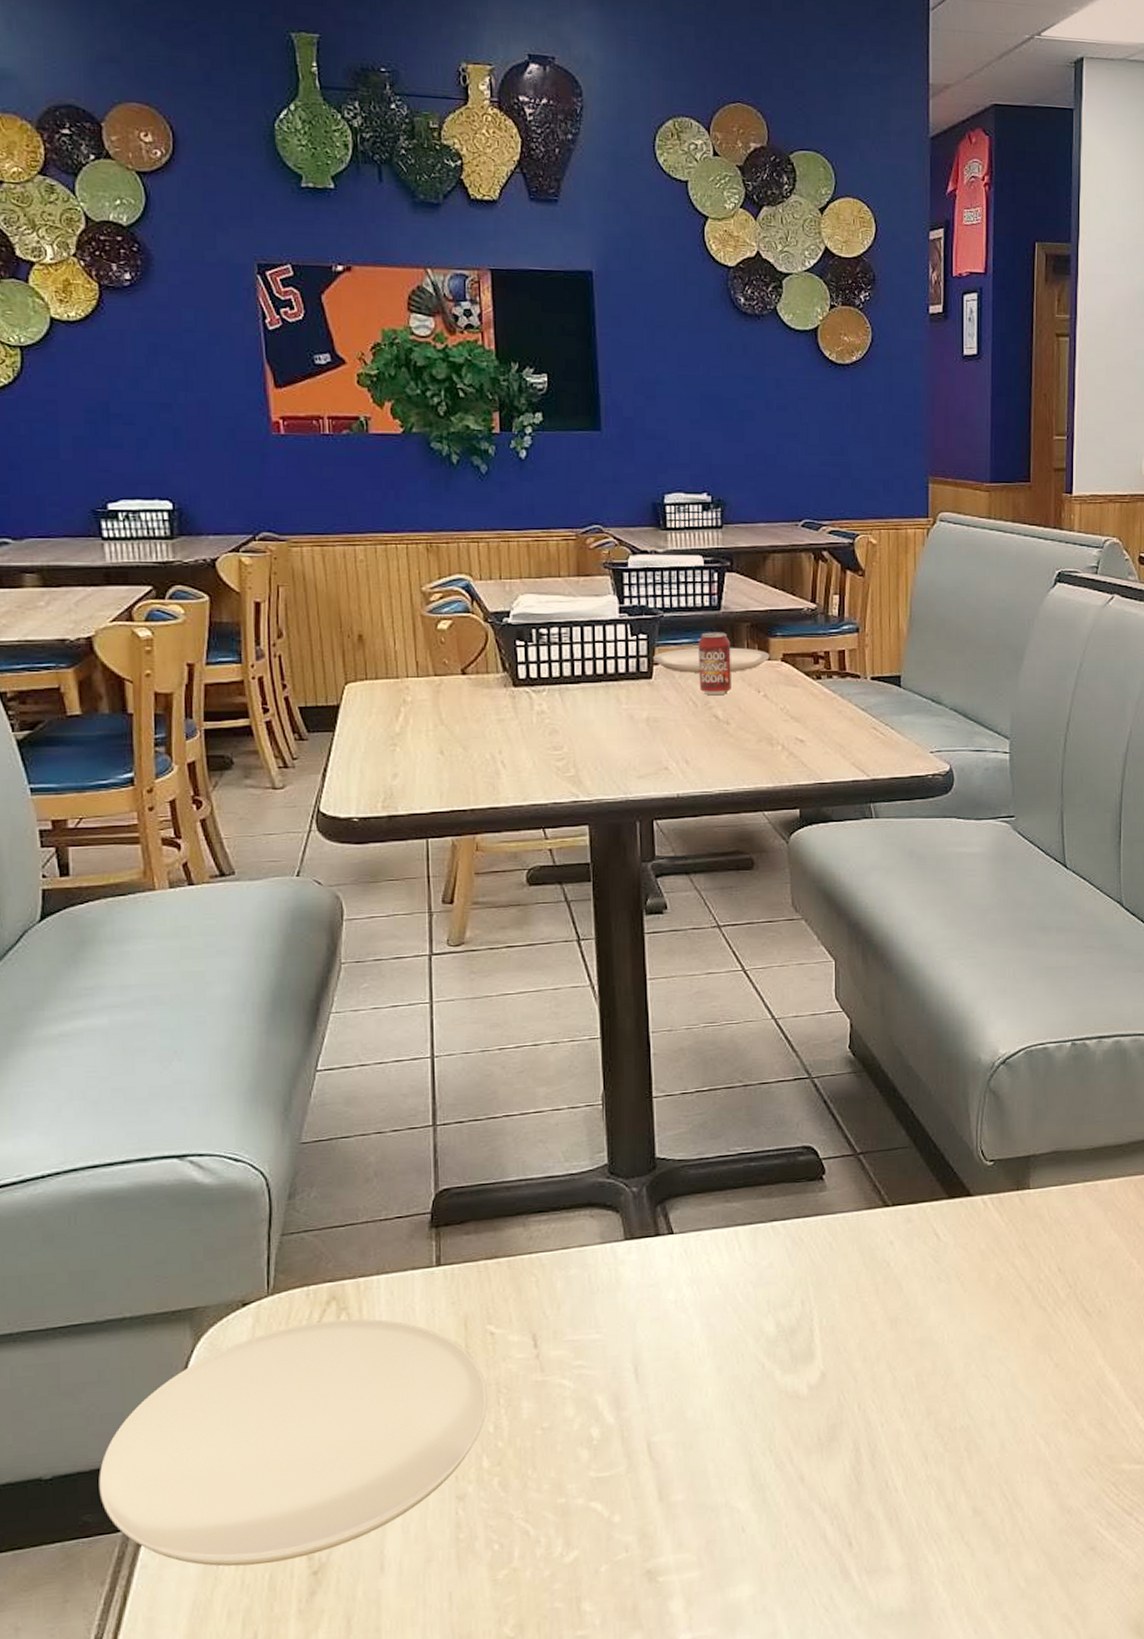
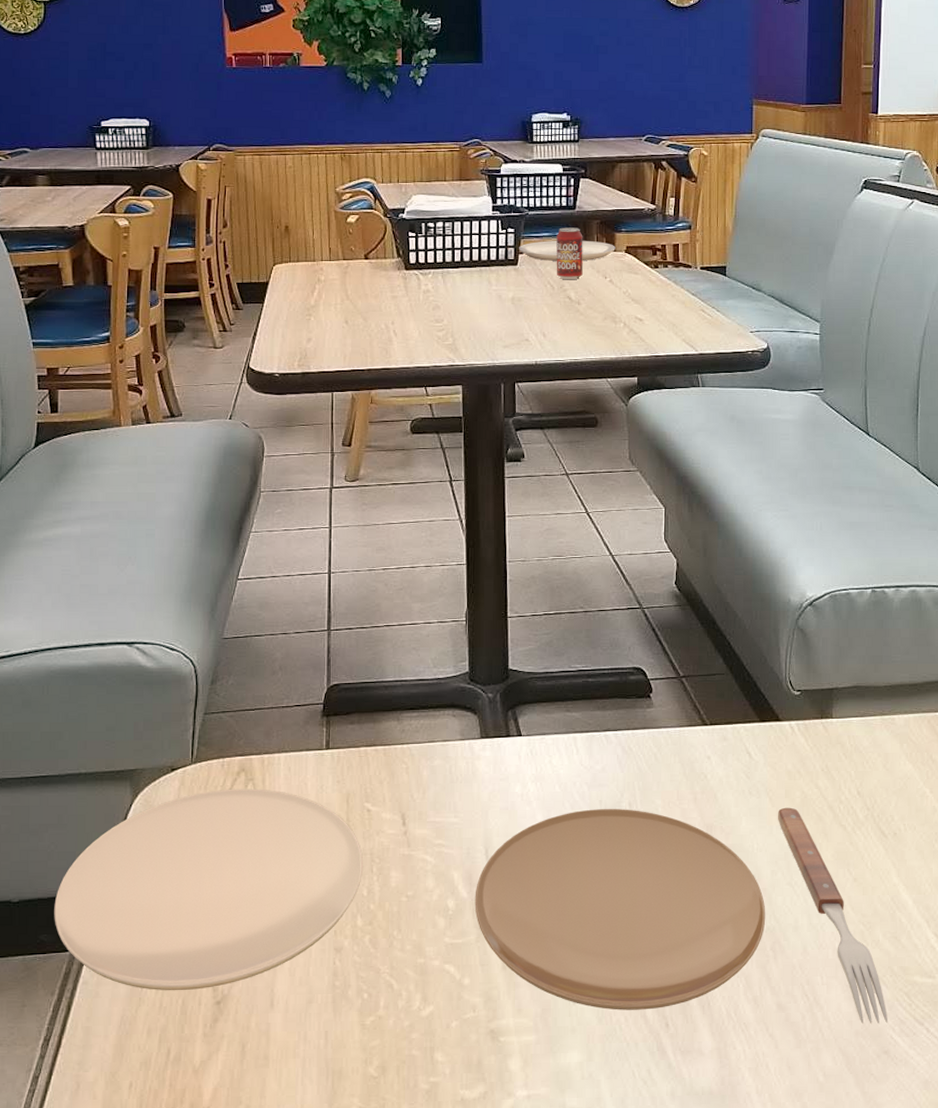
plate: none [623,1307,959,1534] -> present [474,809,766,1010]
fork: none [969,1291,1094,1521] -> present [777,807,887,1024]

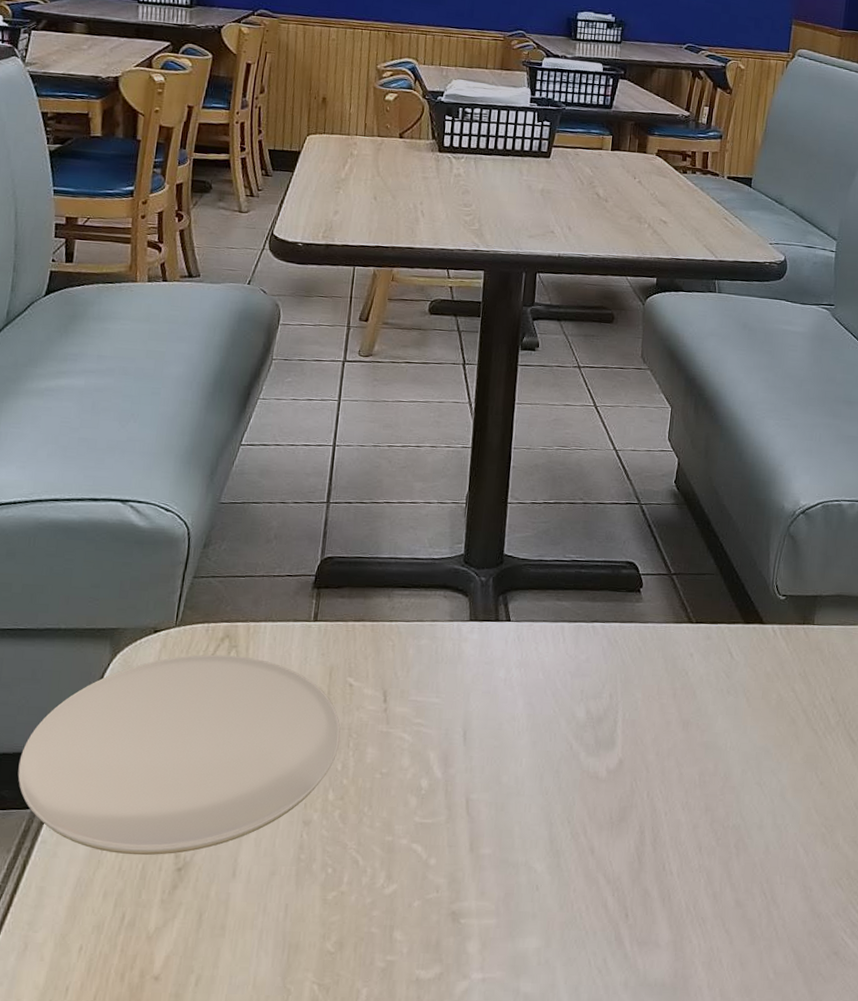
plate: present [474,809,766,1010] -> none [447,698,733,900]
plate: present [518,240,615,261] -> none [552,136,647,160]
soda can: present [556,227,583,280] -> none [587,125,617,178]
fork: present [777,807,887,1024] -> none [752,708,841,925]

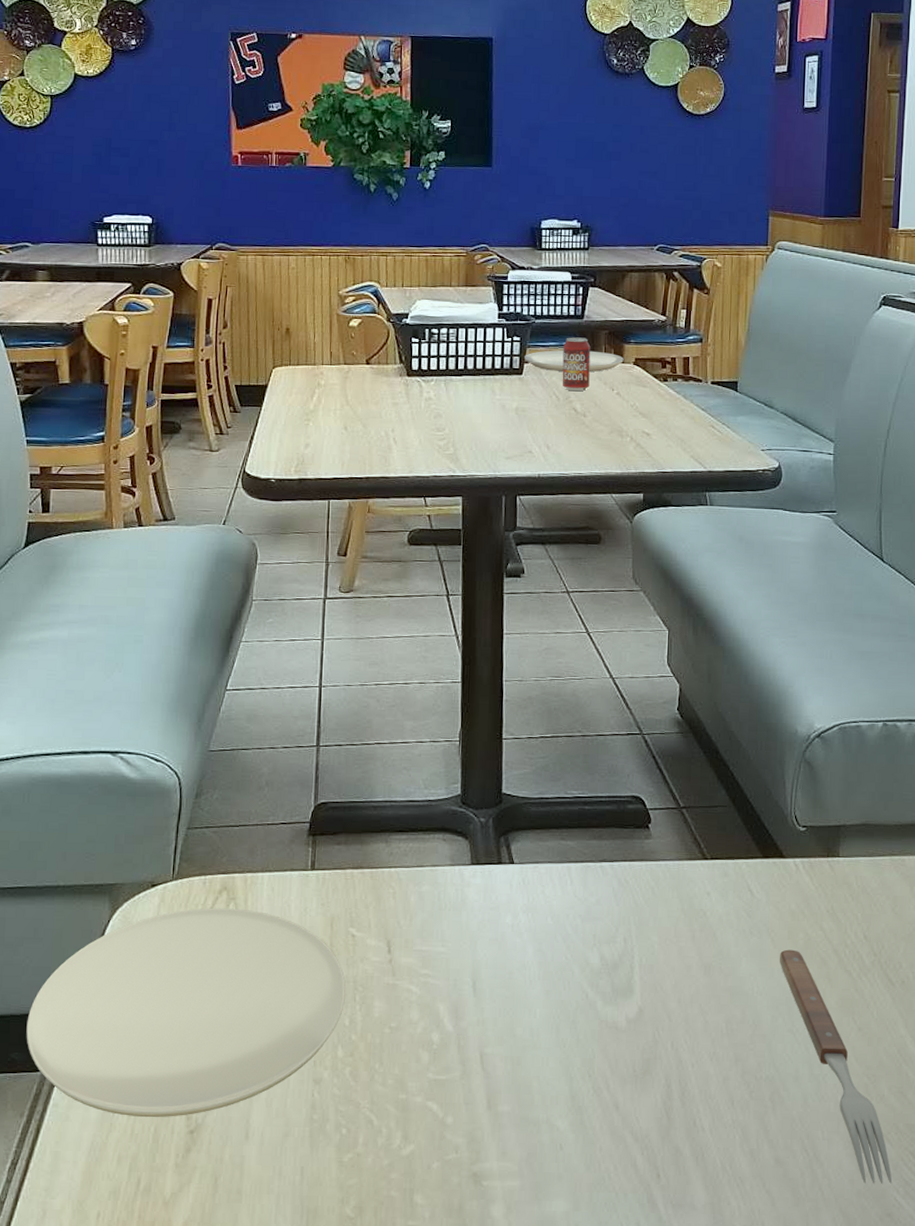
plate: none [552,136,647,160] -> present [523,350,624,373]
soda can: none [587,125,617,178] -> present [562,337,591,392]
fork: none [752,708,841,925] -> present [779,949,892,1184]

